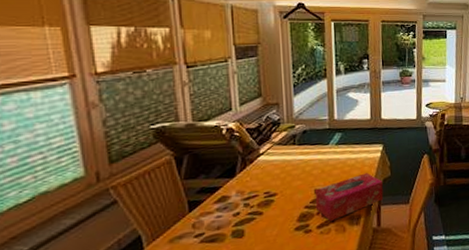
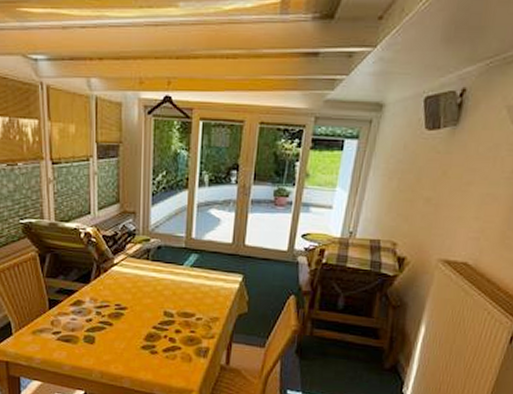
tissue box: present [314,173,384,221] -> none [163,304,237,348]

